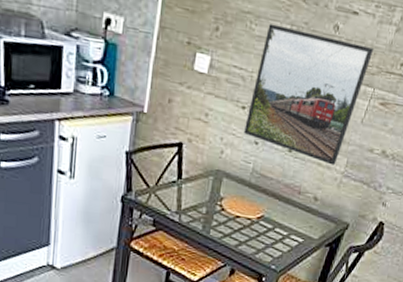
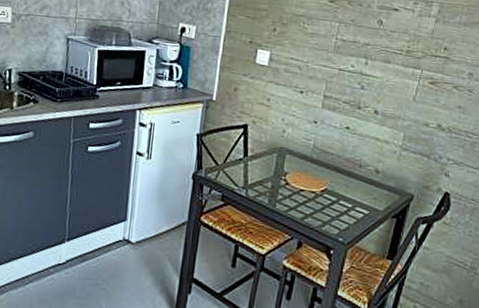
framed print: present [244,23,374,165] -> none [303,23,417,140]

